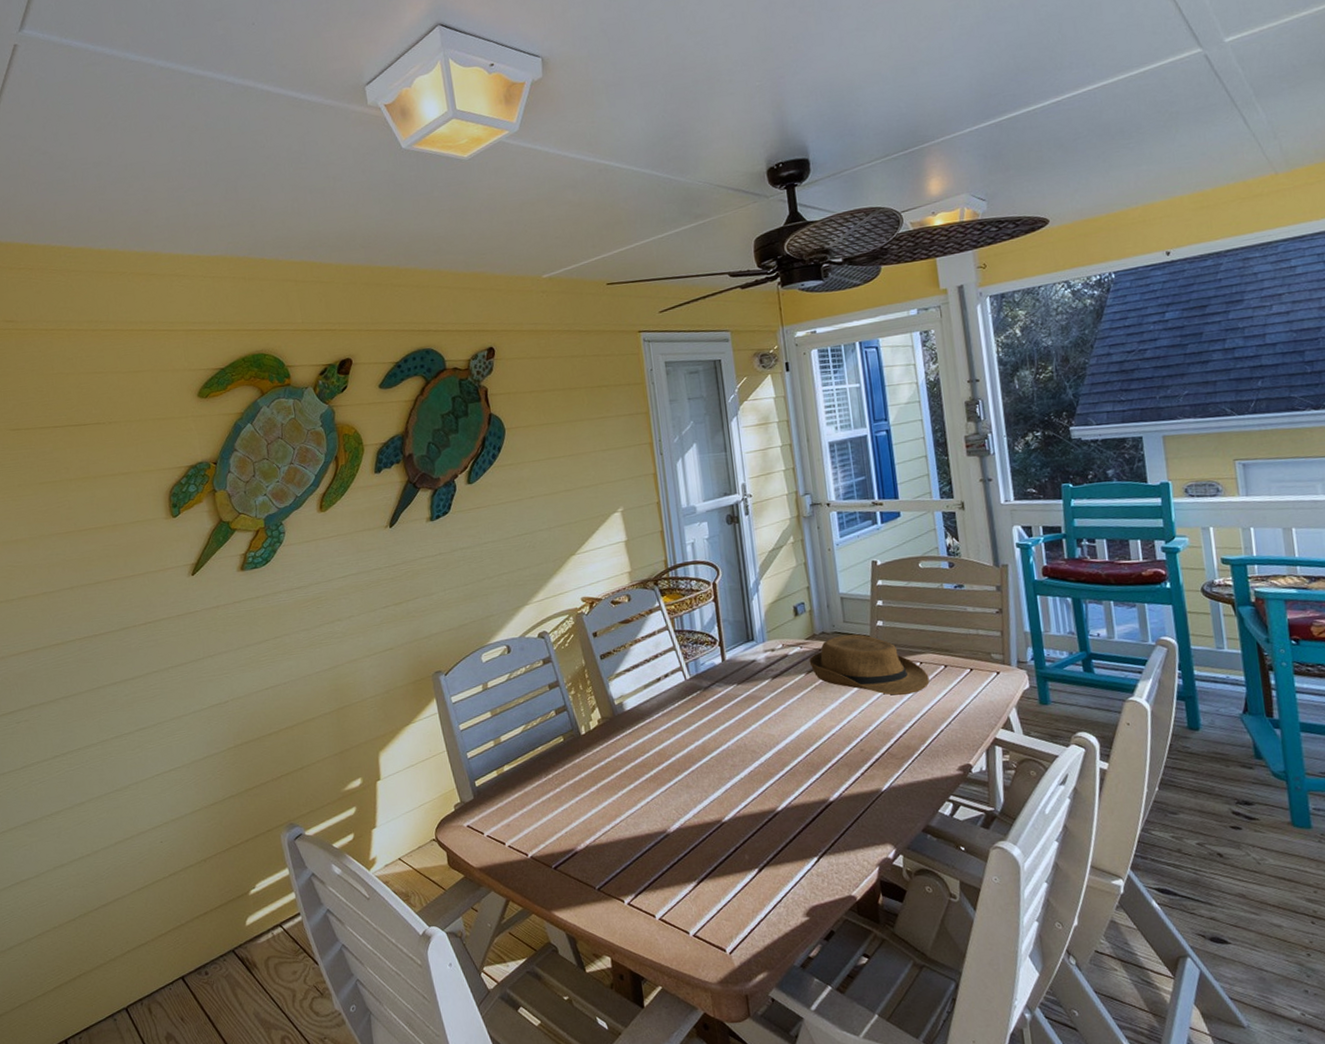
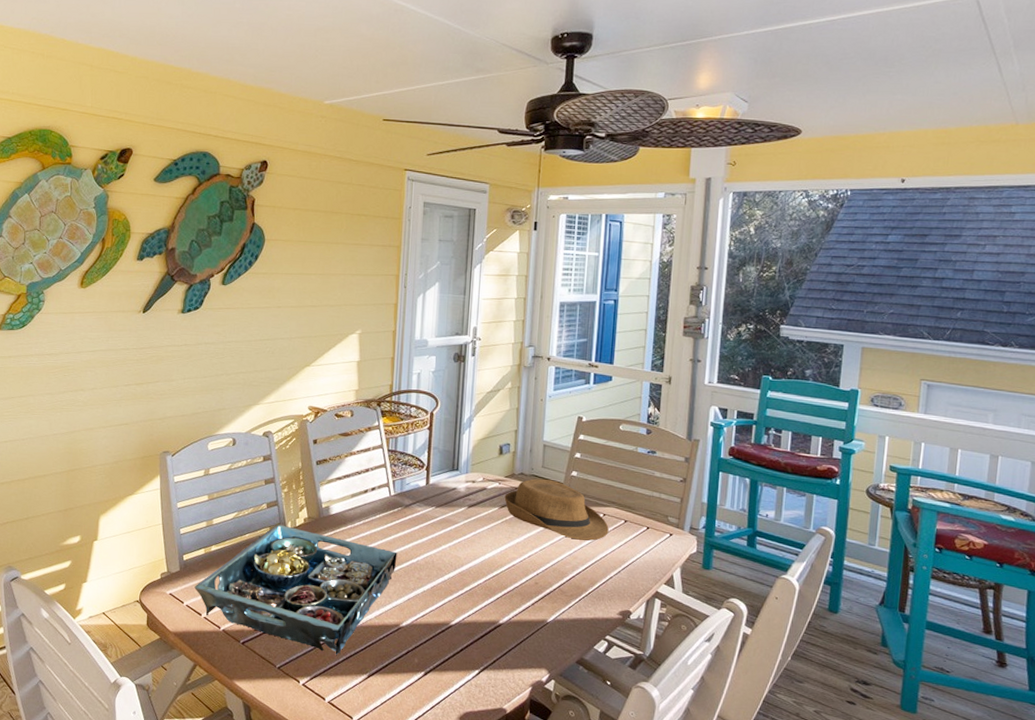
serving tray: none [492,730,706,866] -> present [194,524,397,656]

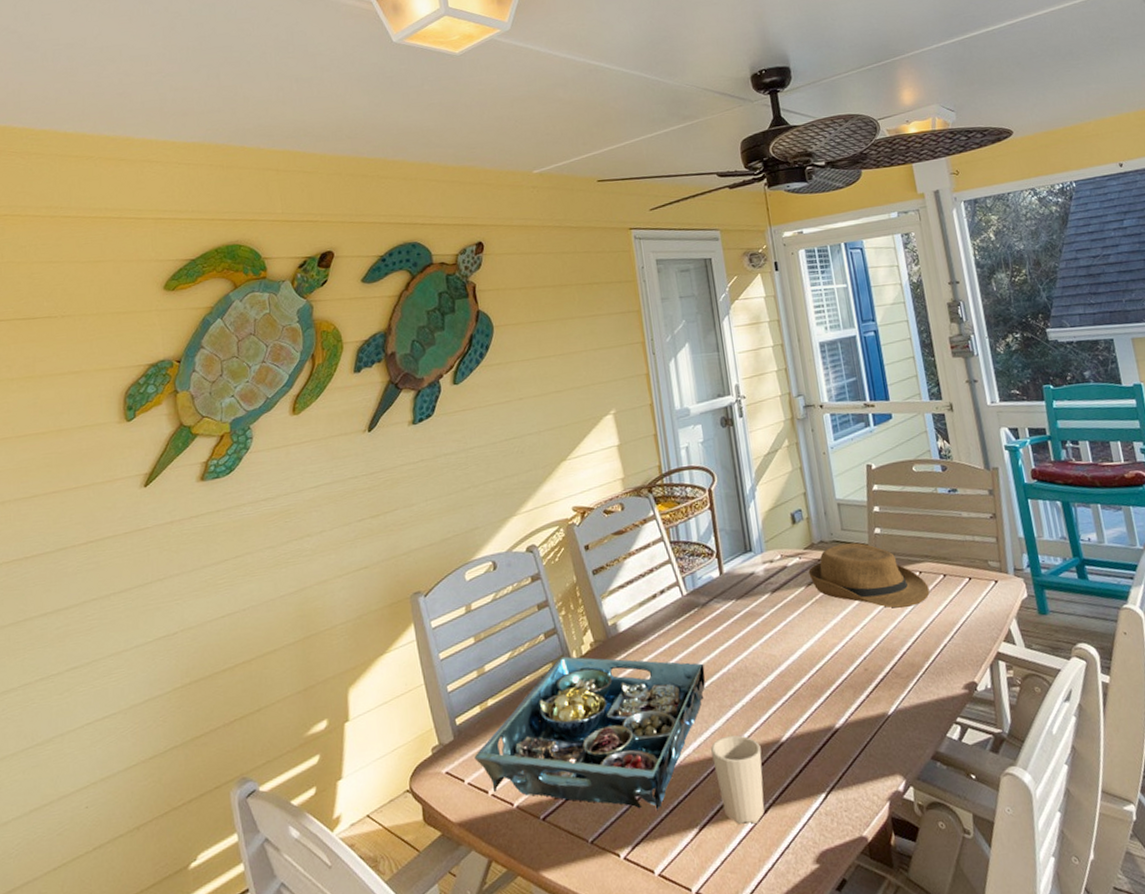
cup: none [390,611,432,681] -> present [711,735,765,826]

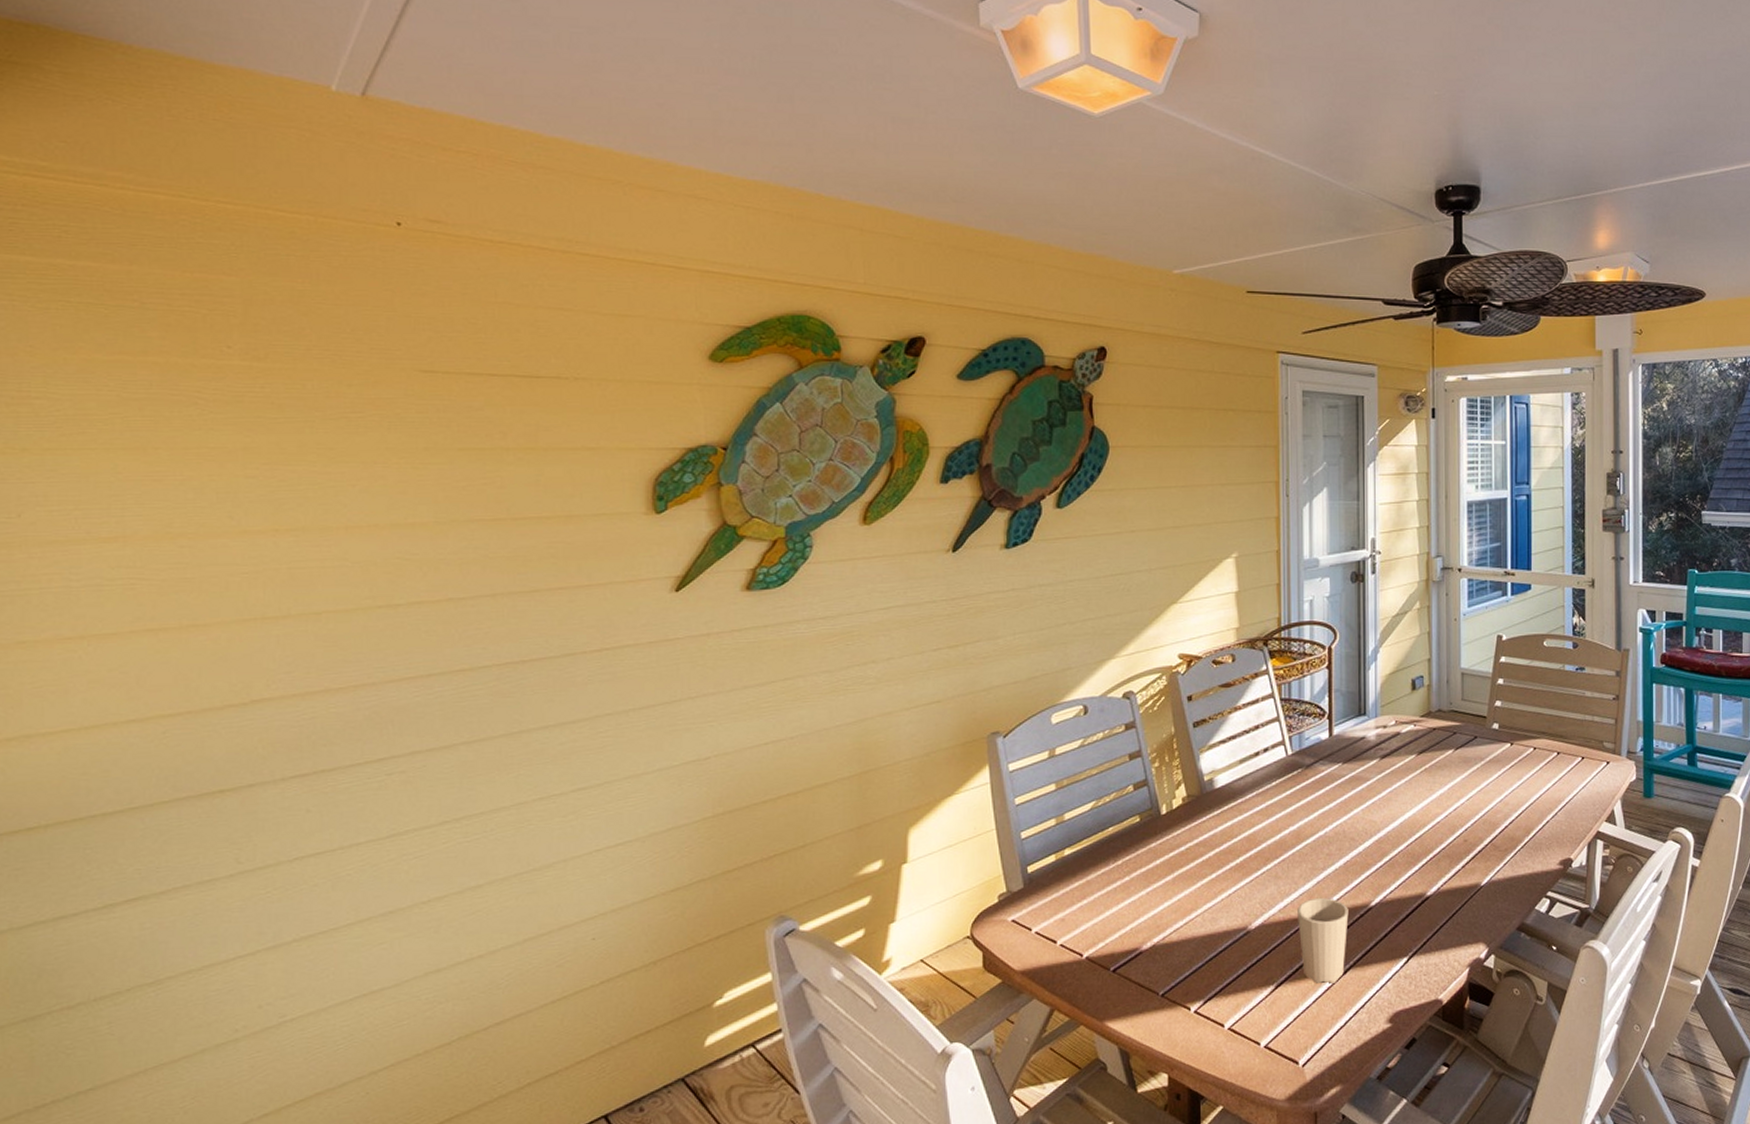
serving tray: present [474,656,706,811] -> none [1045,809,1301,968]
fedora: present [808,542,930,608] -> none [1421,714,1541,782]

